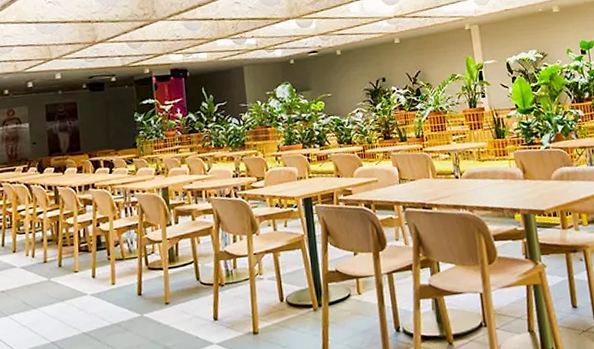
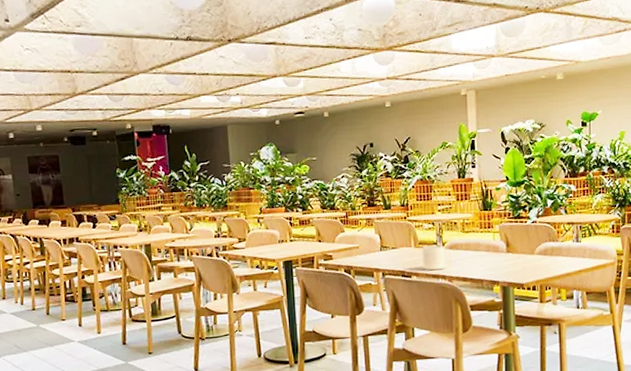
mug: none [439,174,471,202] -> present [421,244,452,271]

